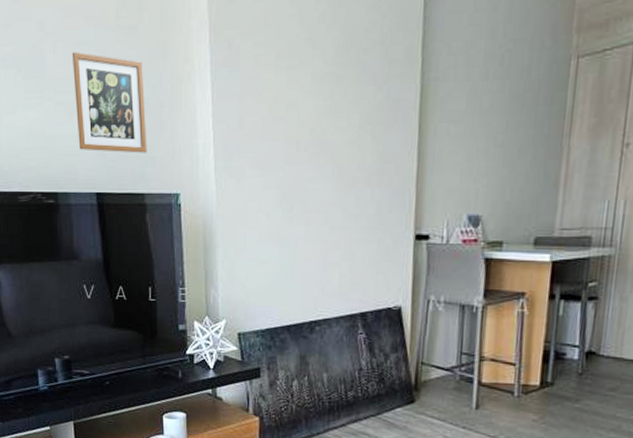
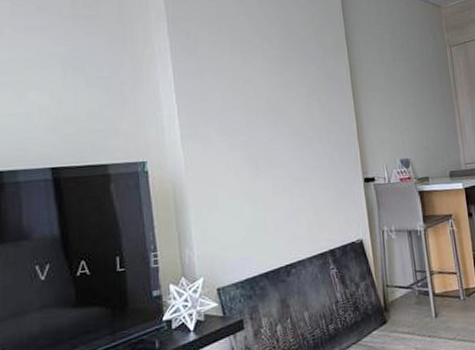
picture frame: present [71,51,147,153] -> none [21,36,109,128]

